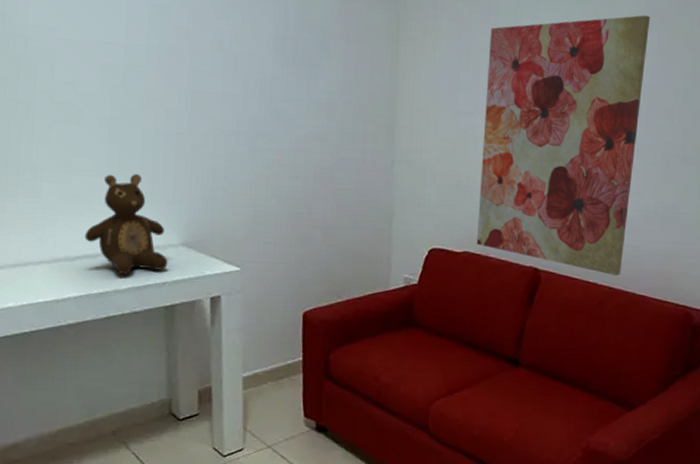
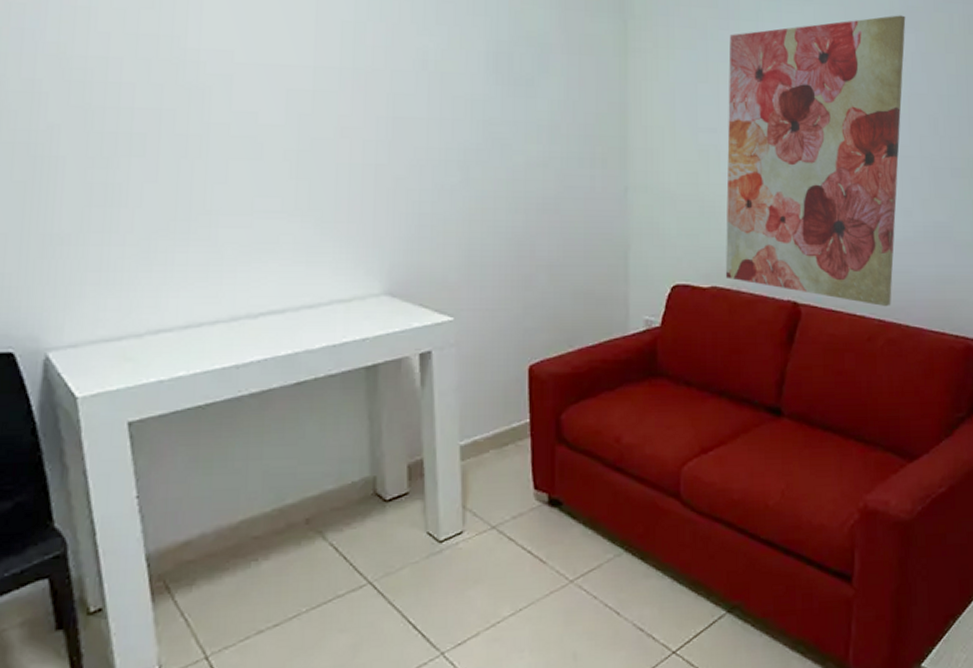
teddy bear: present [84,174,168,276] -> none [269,214,368,333]

